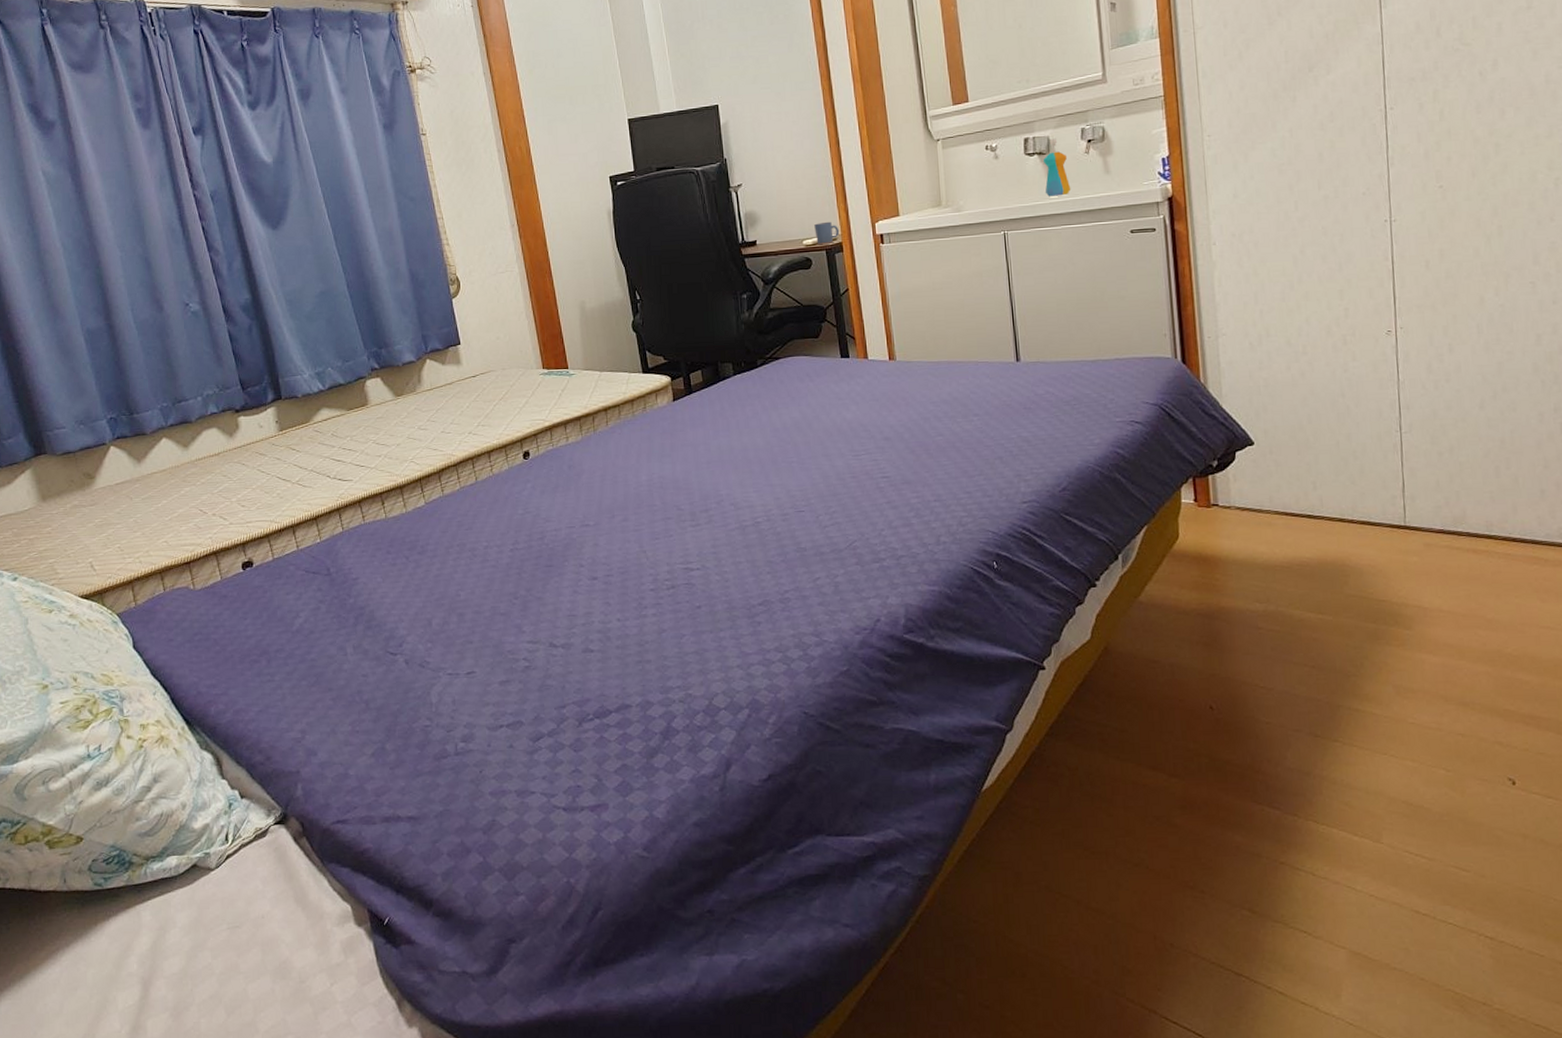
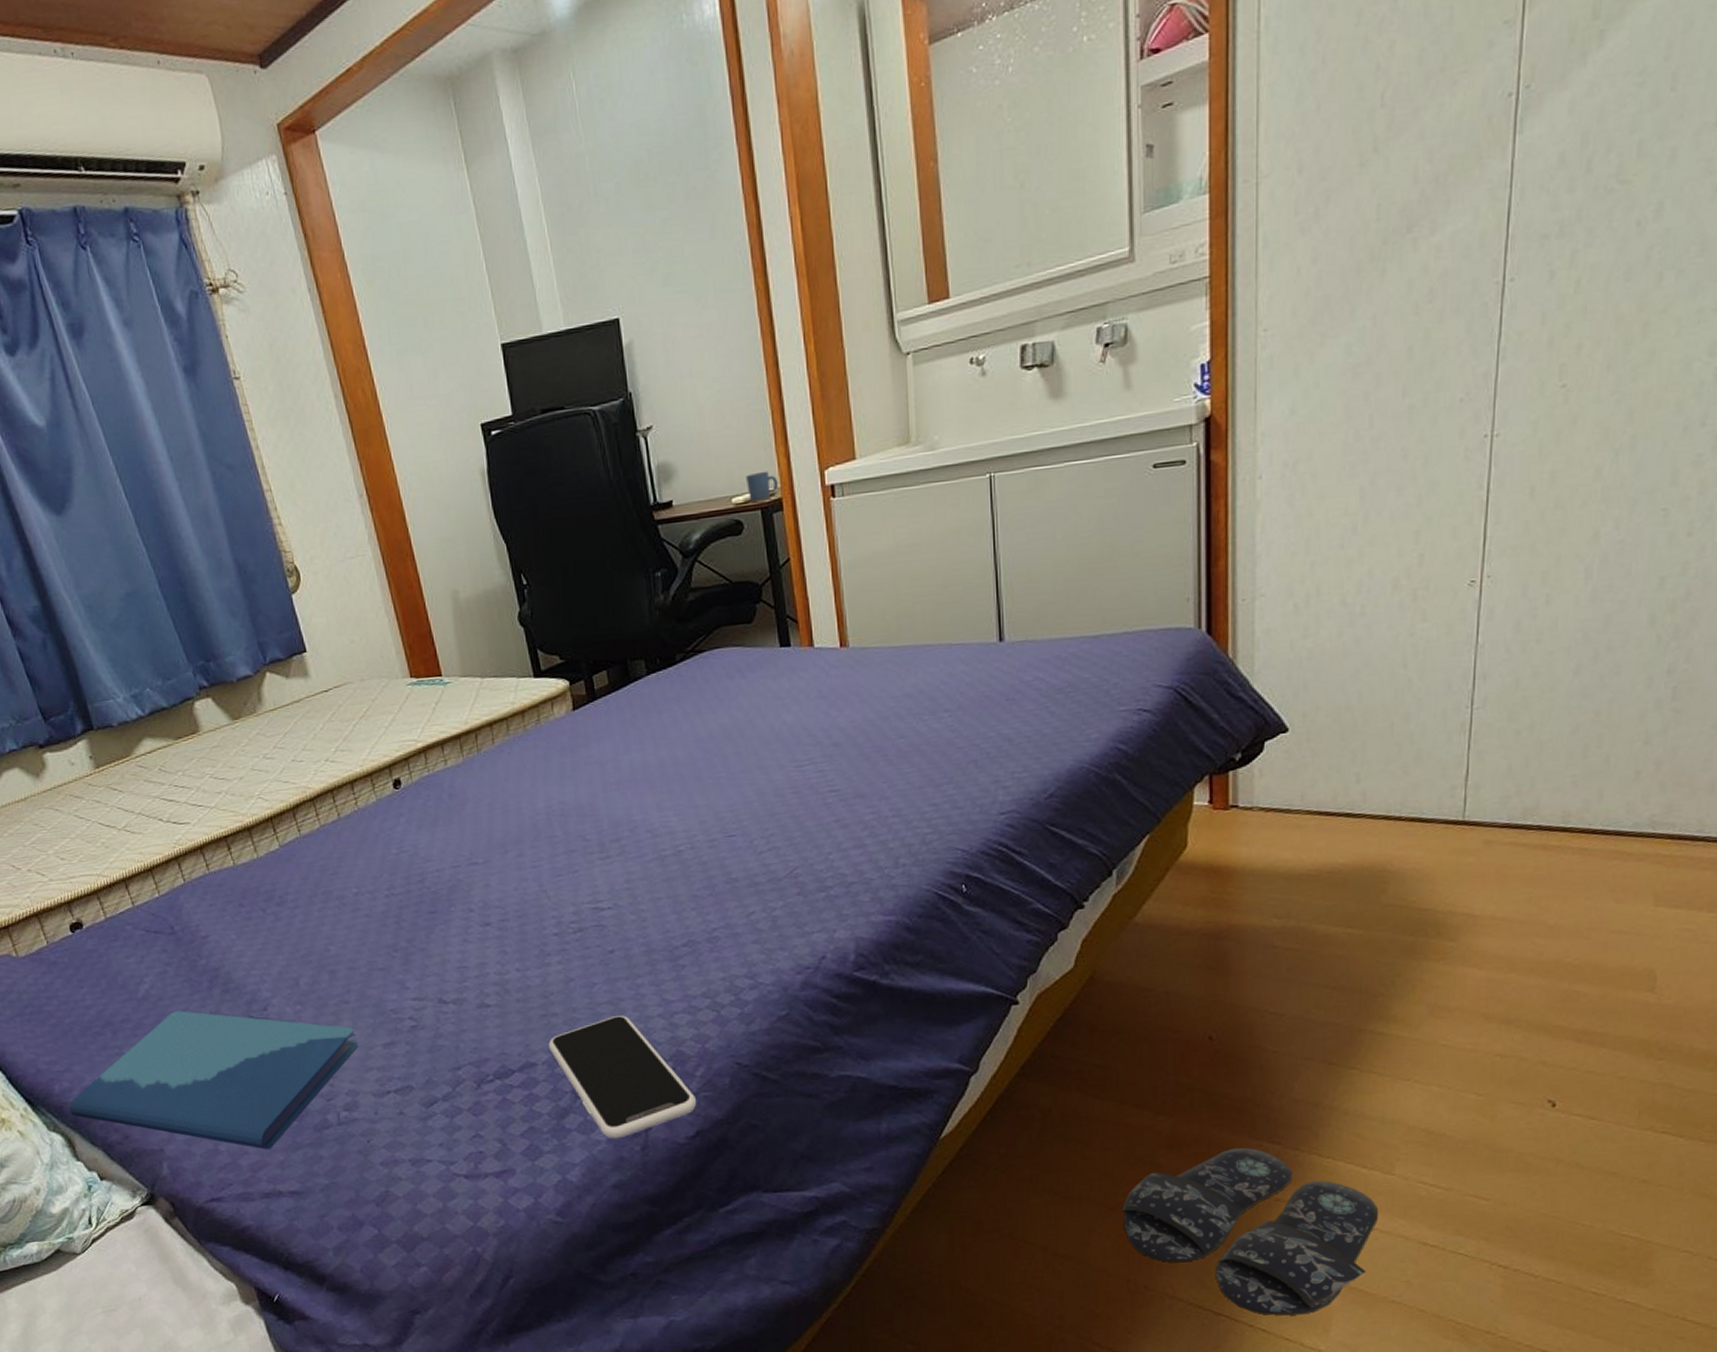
book: none [221,644,479,776] -> present [69,1011,359,1150]
smartphone: none [642,665,770,779] -> present [548,1016,697,1139]
soap dispenser: present [1044,138,1071,197] -> none [1045,343,1080,424]
slippers: none [1145,811,1373,979] -> present [1122,1147,1379,1316]

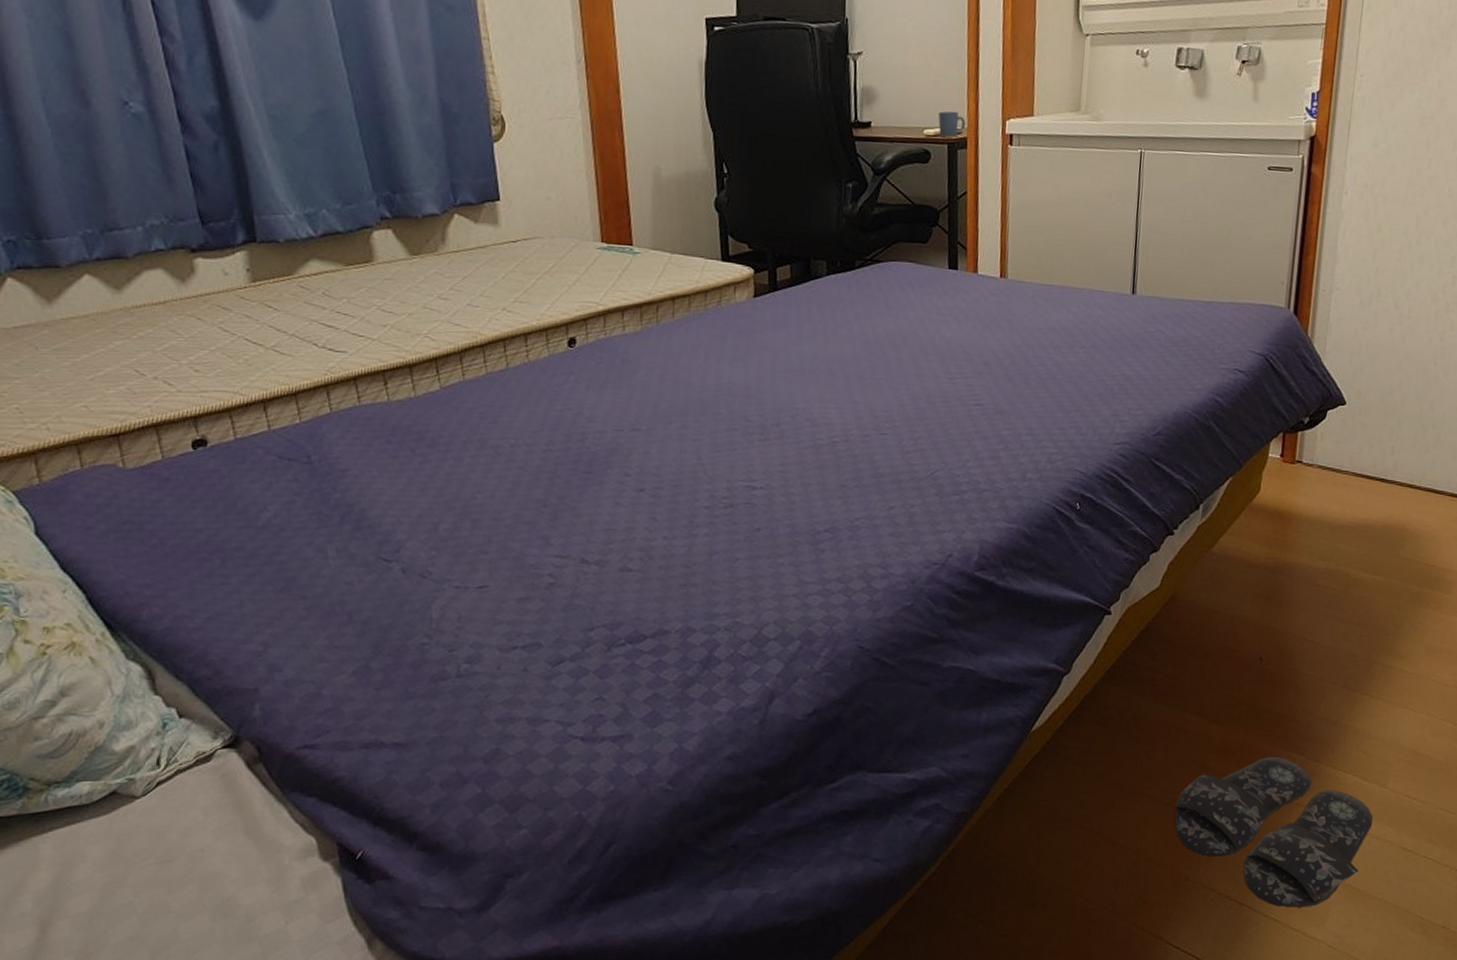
book: present [69,1011,359,1150] -> none [156,544,492,698]
smartphone: present [548,1016,697,1139] -> none [684,592,819,712]

